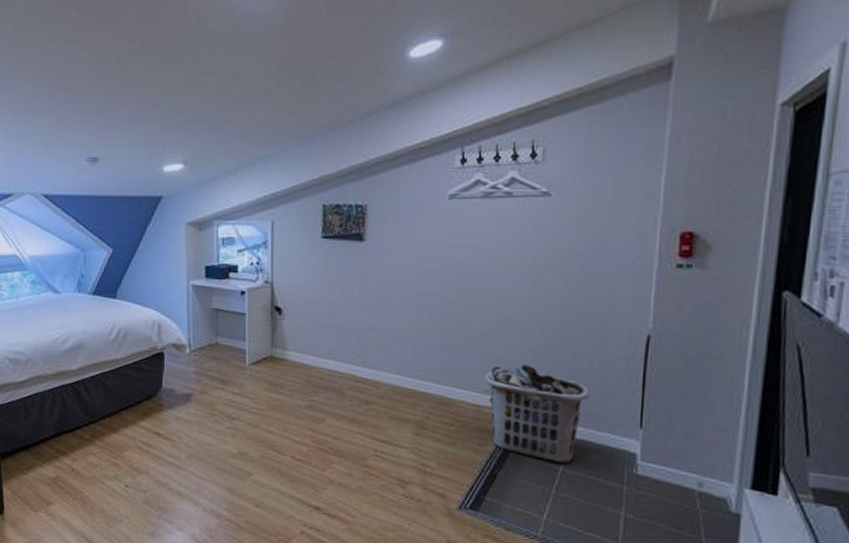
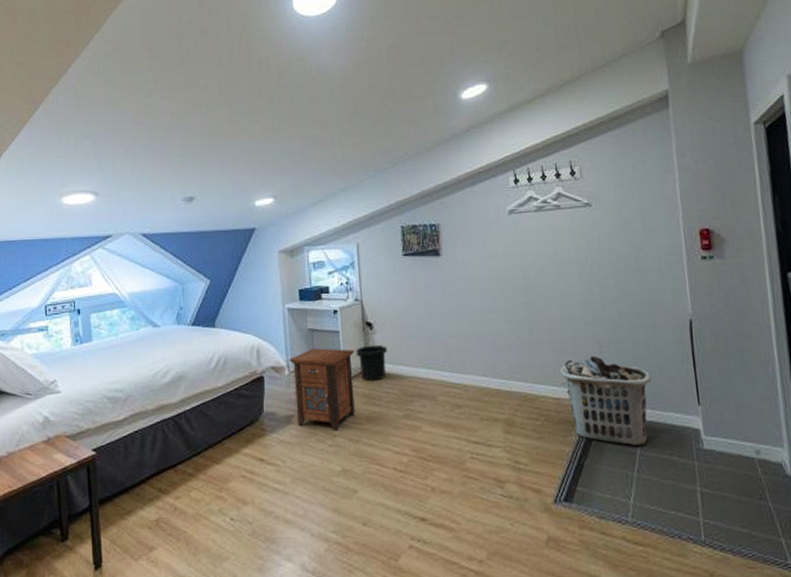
nightstand: none [191,329,260,413] -> present [289,348,355,430]
trash can: none [261,331,296,368] -> present [356,344,388,381]

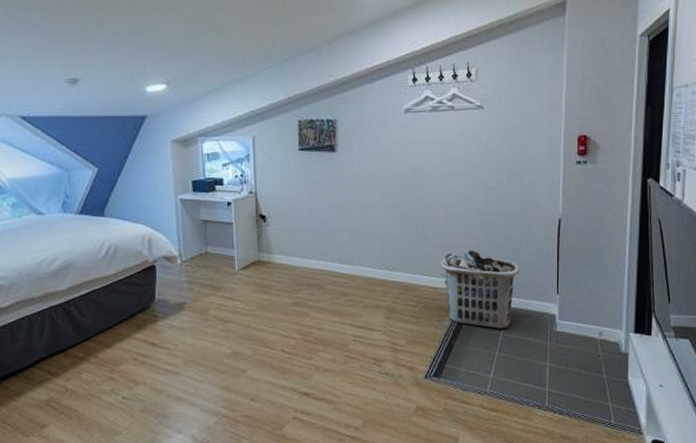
nightstand: present [289,348,355,430] -> none [181,239,247,316]
trash can: present [356,344,388,381] -> none [248,236,280,271]

